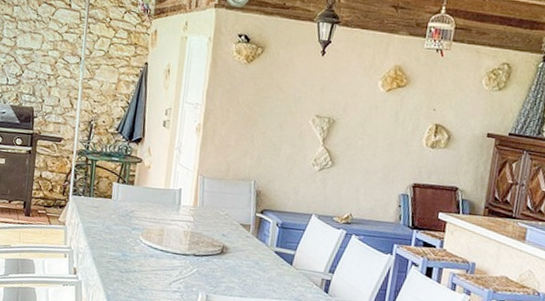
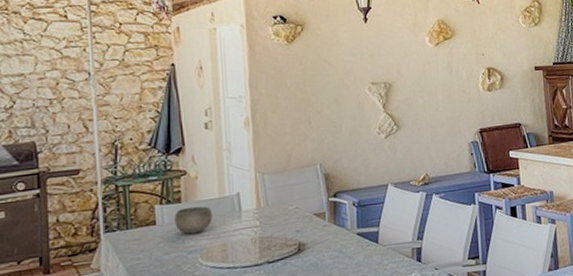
bowl: none [126,190,157,215] -> present [174,206,213,235]

